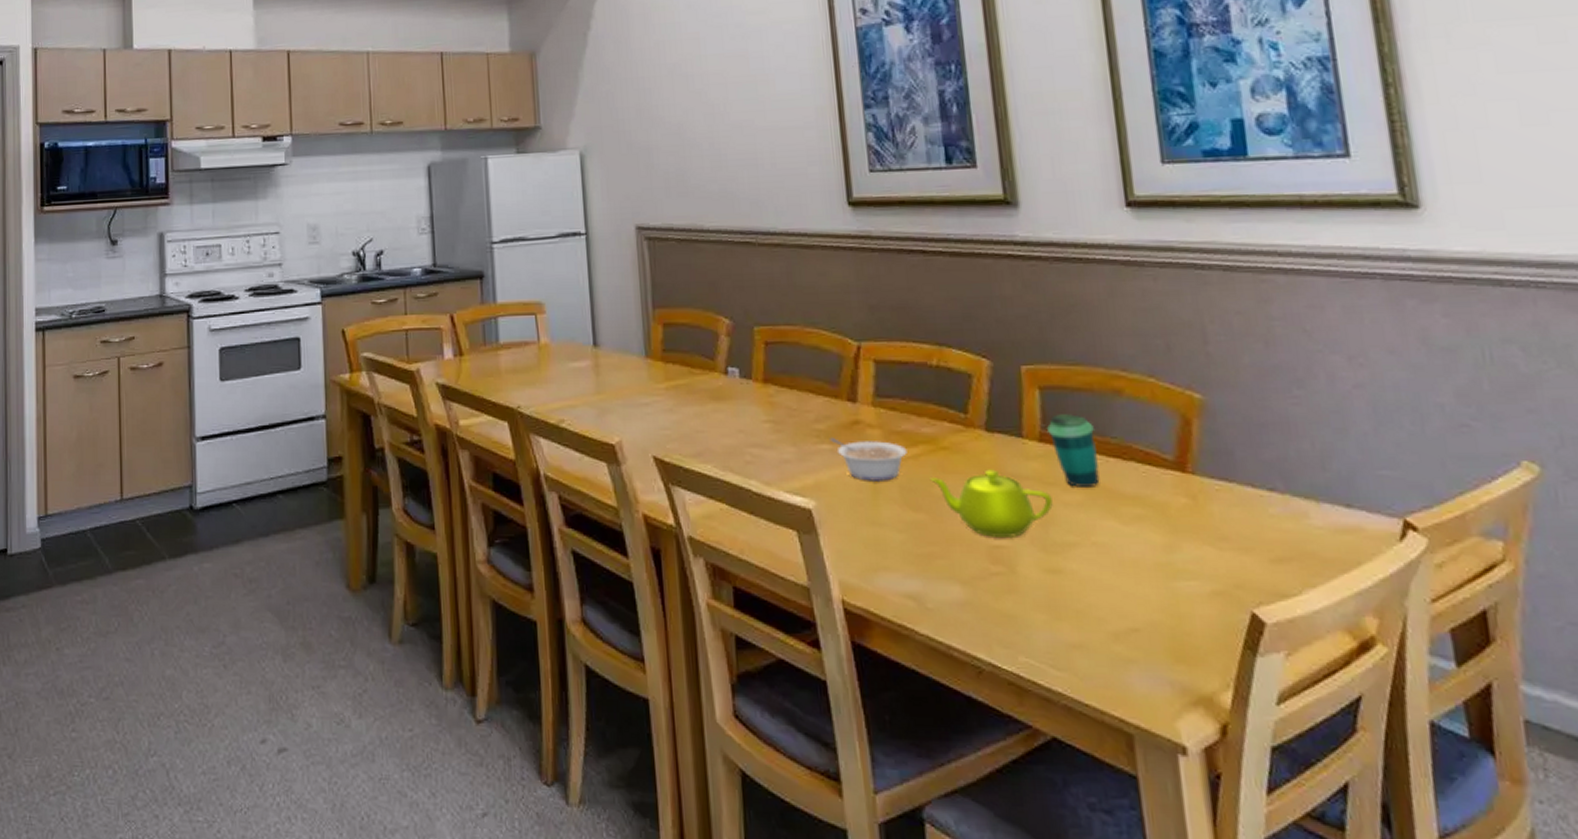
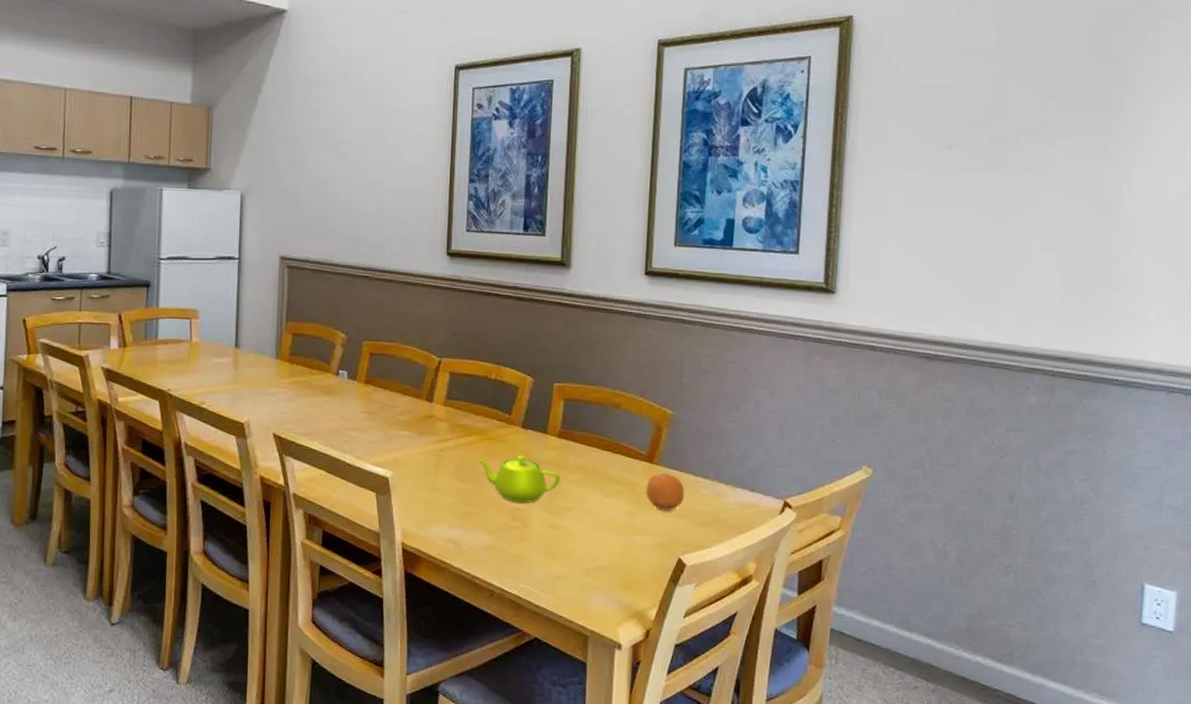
legume: present [829,437,907,483] -> none [408,426,464,461]
cup: present [1047,414,1100,487] -> none [565,419,597,471]
fruit: none [1182,485,1244,542] -> present [646,472,684,511]

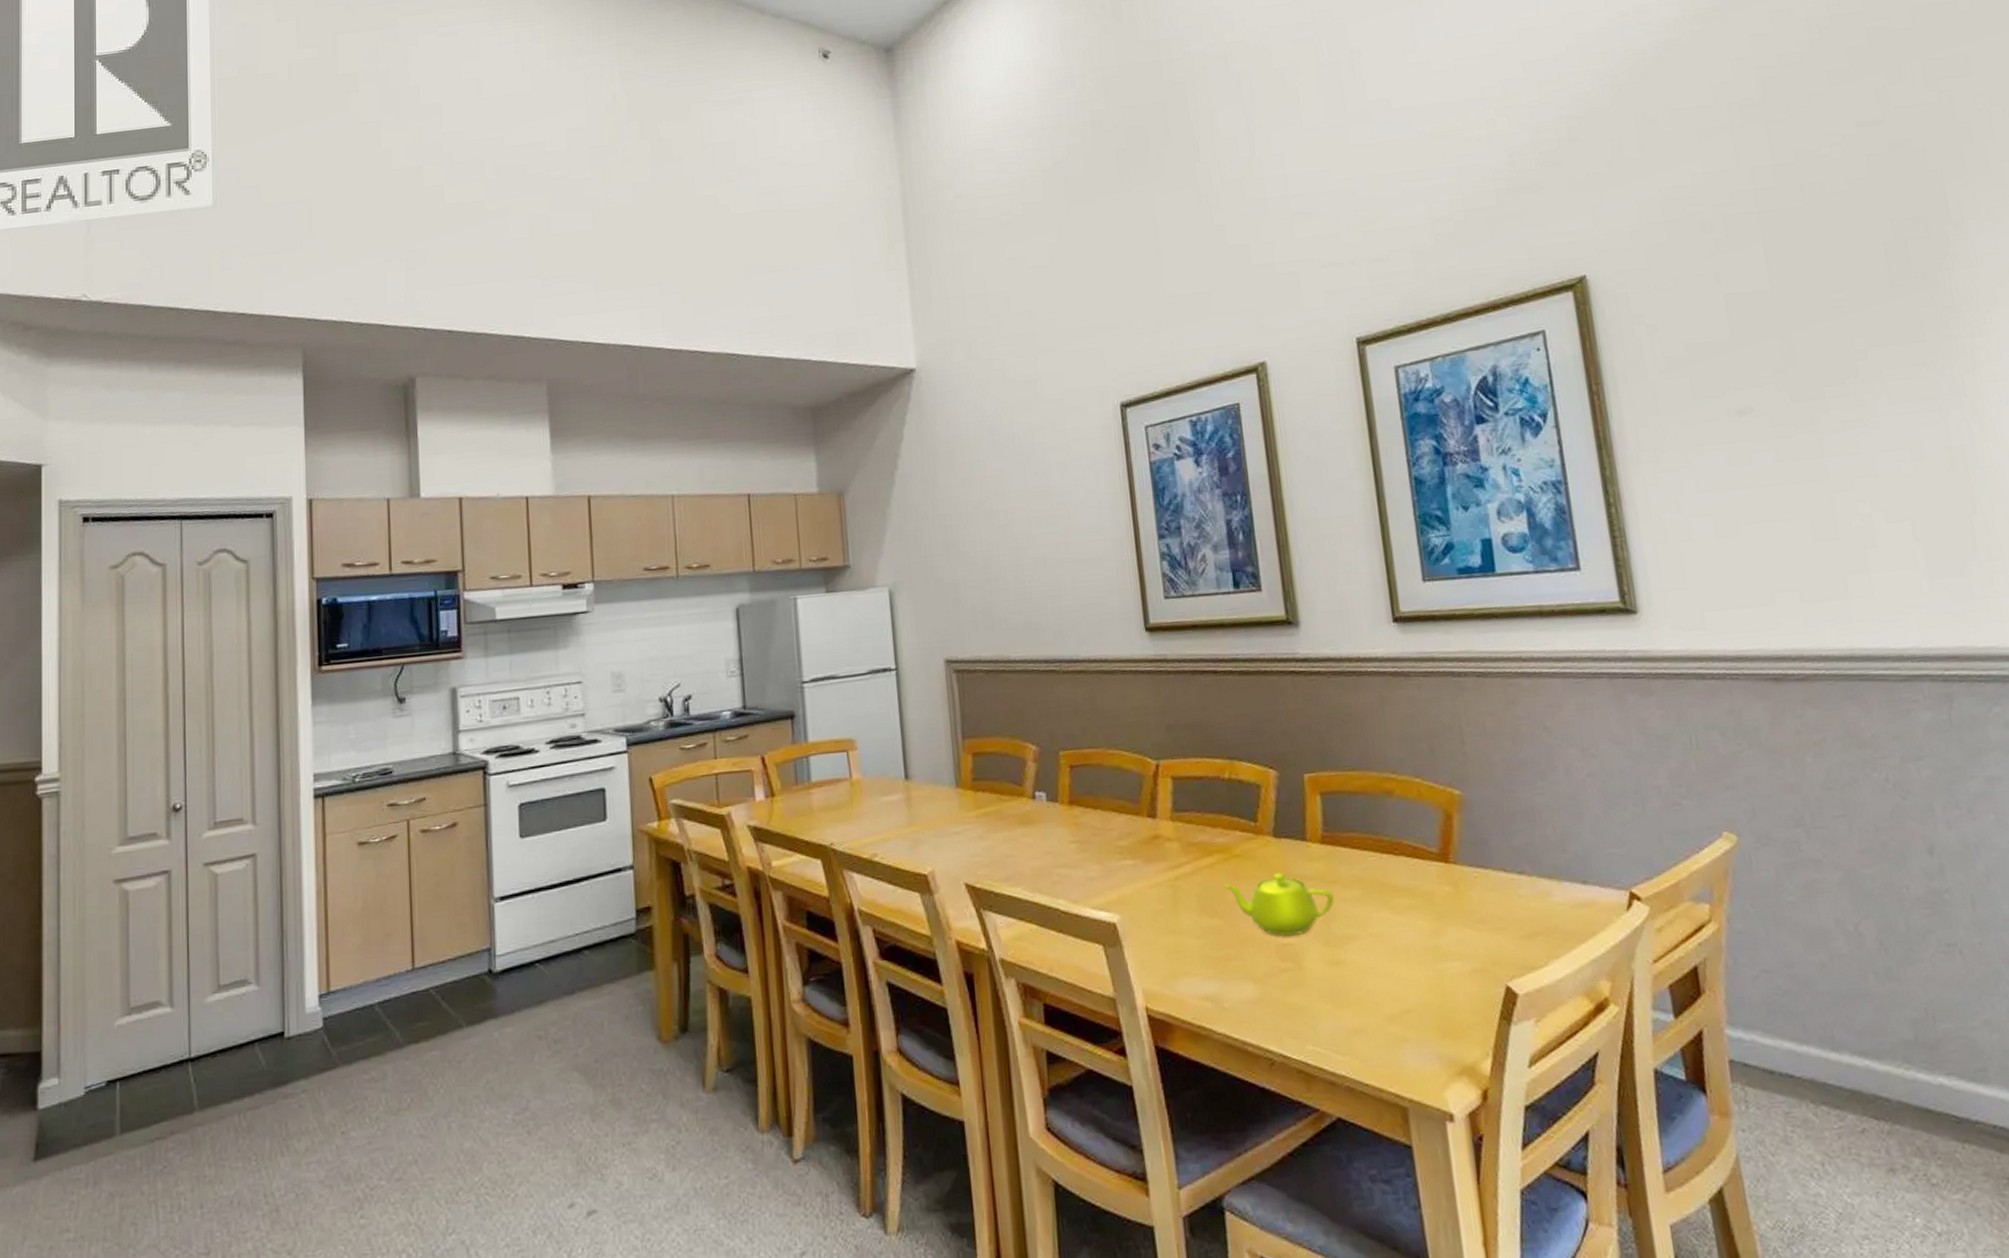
fruit: present [646,472,684,511] -> none [1445,873,1498,924]

